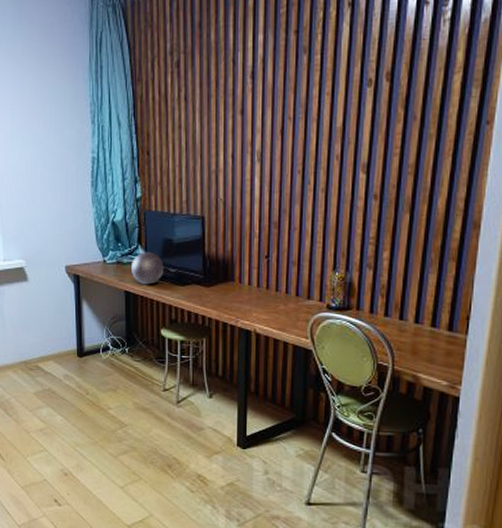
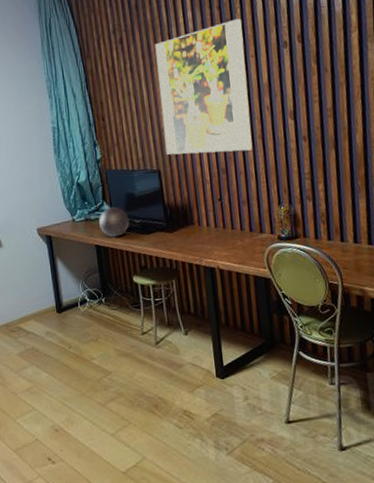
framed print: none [213,46,322,205] -> present [155,18,253,155]

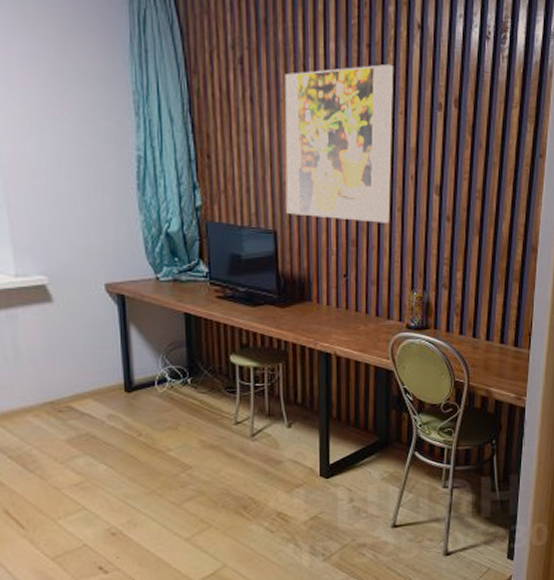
decorative ball: present [99,207,130,238] -> none [192,269,232,306]

